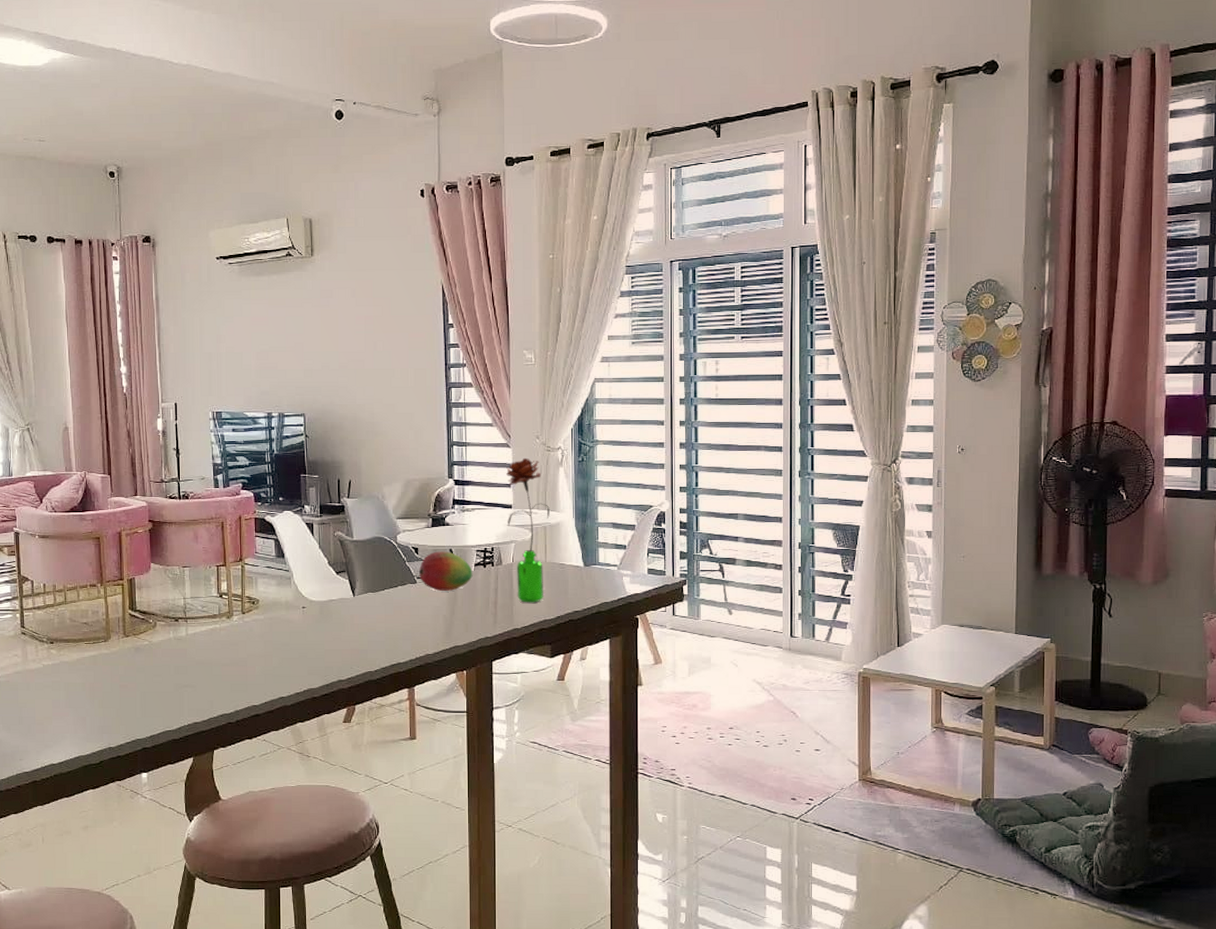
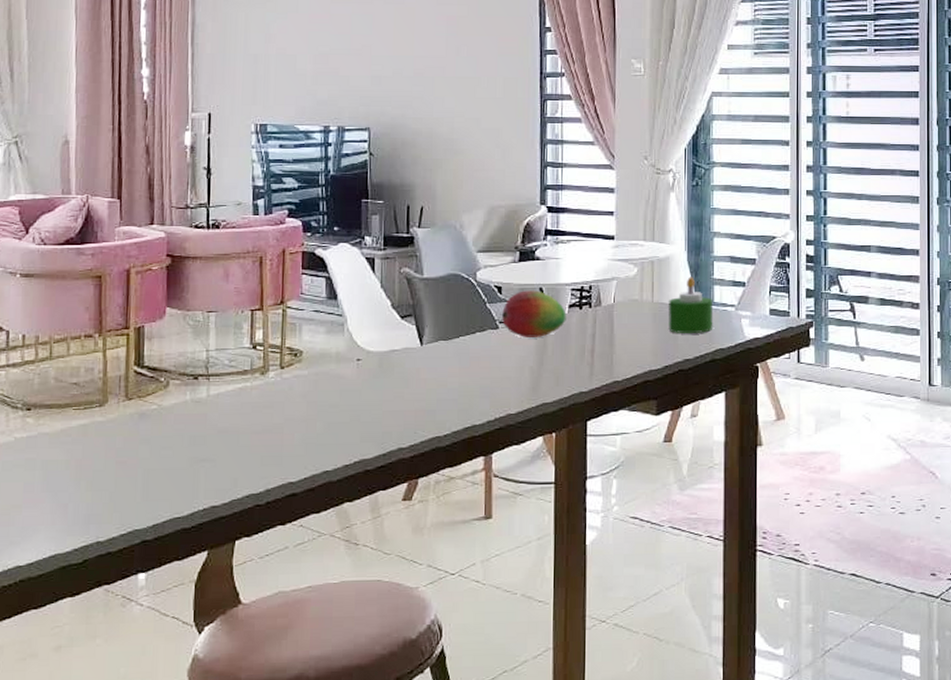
flower: present [506,457,550,603] -> none [609,181,658,351]
candle: none [560,540,599,589] -> present [668,277,713,333]

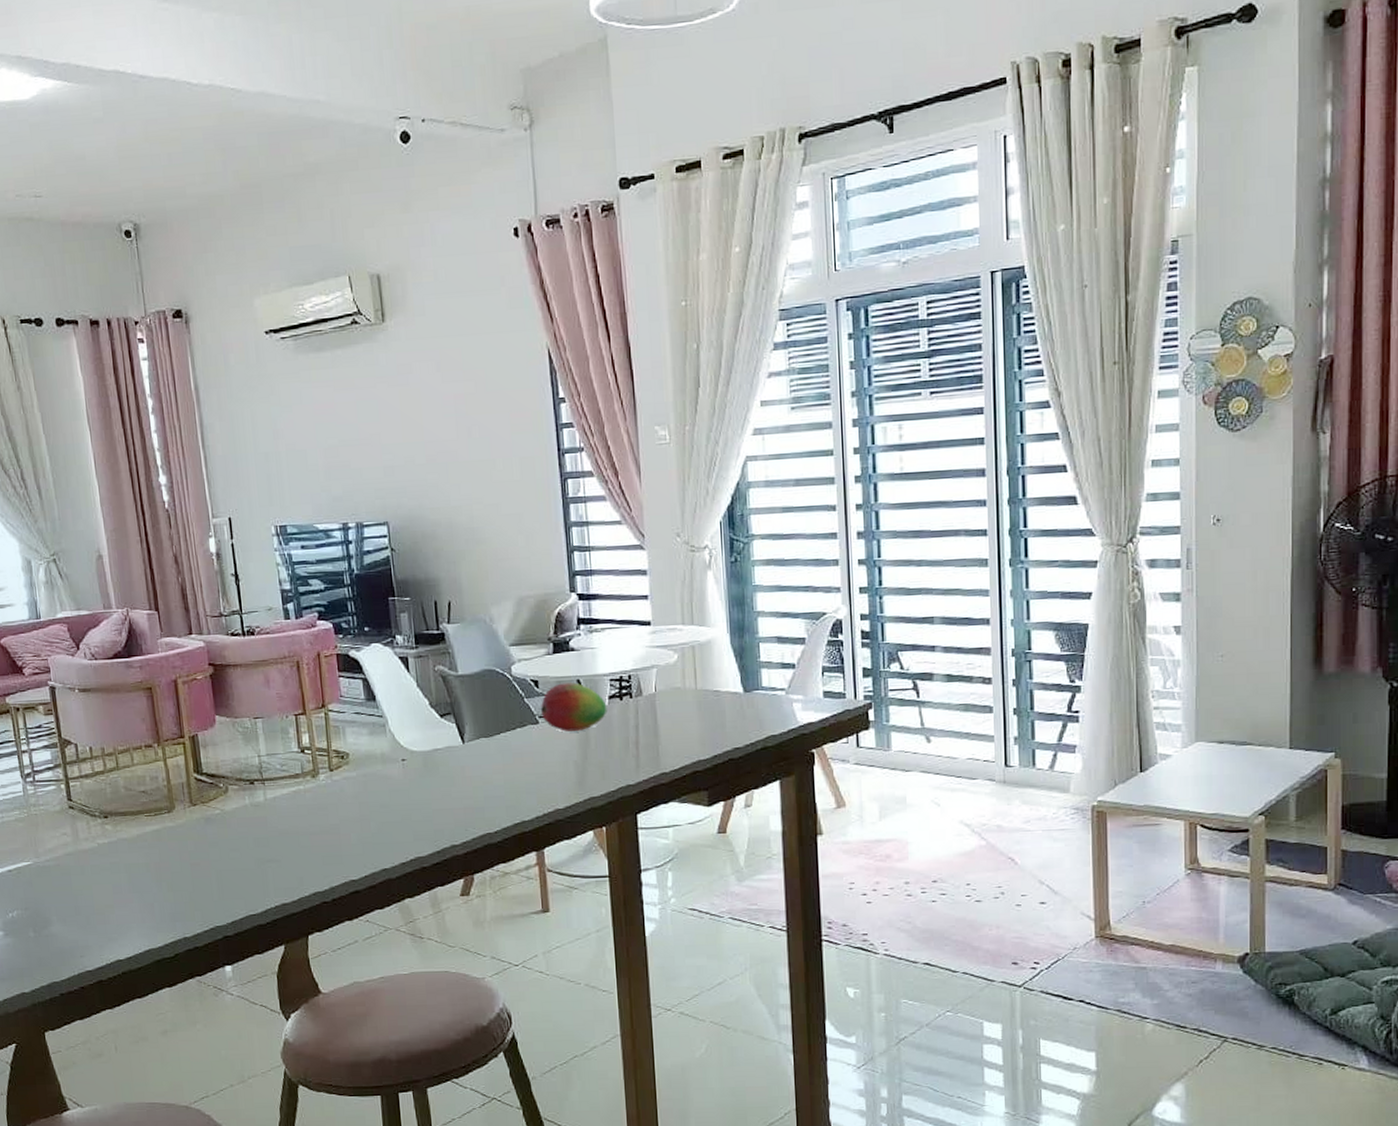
candle: present [668,277,713,333] -> none [713,660,763,721]

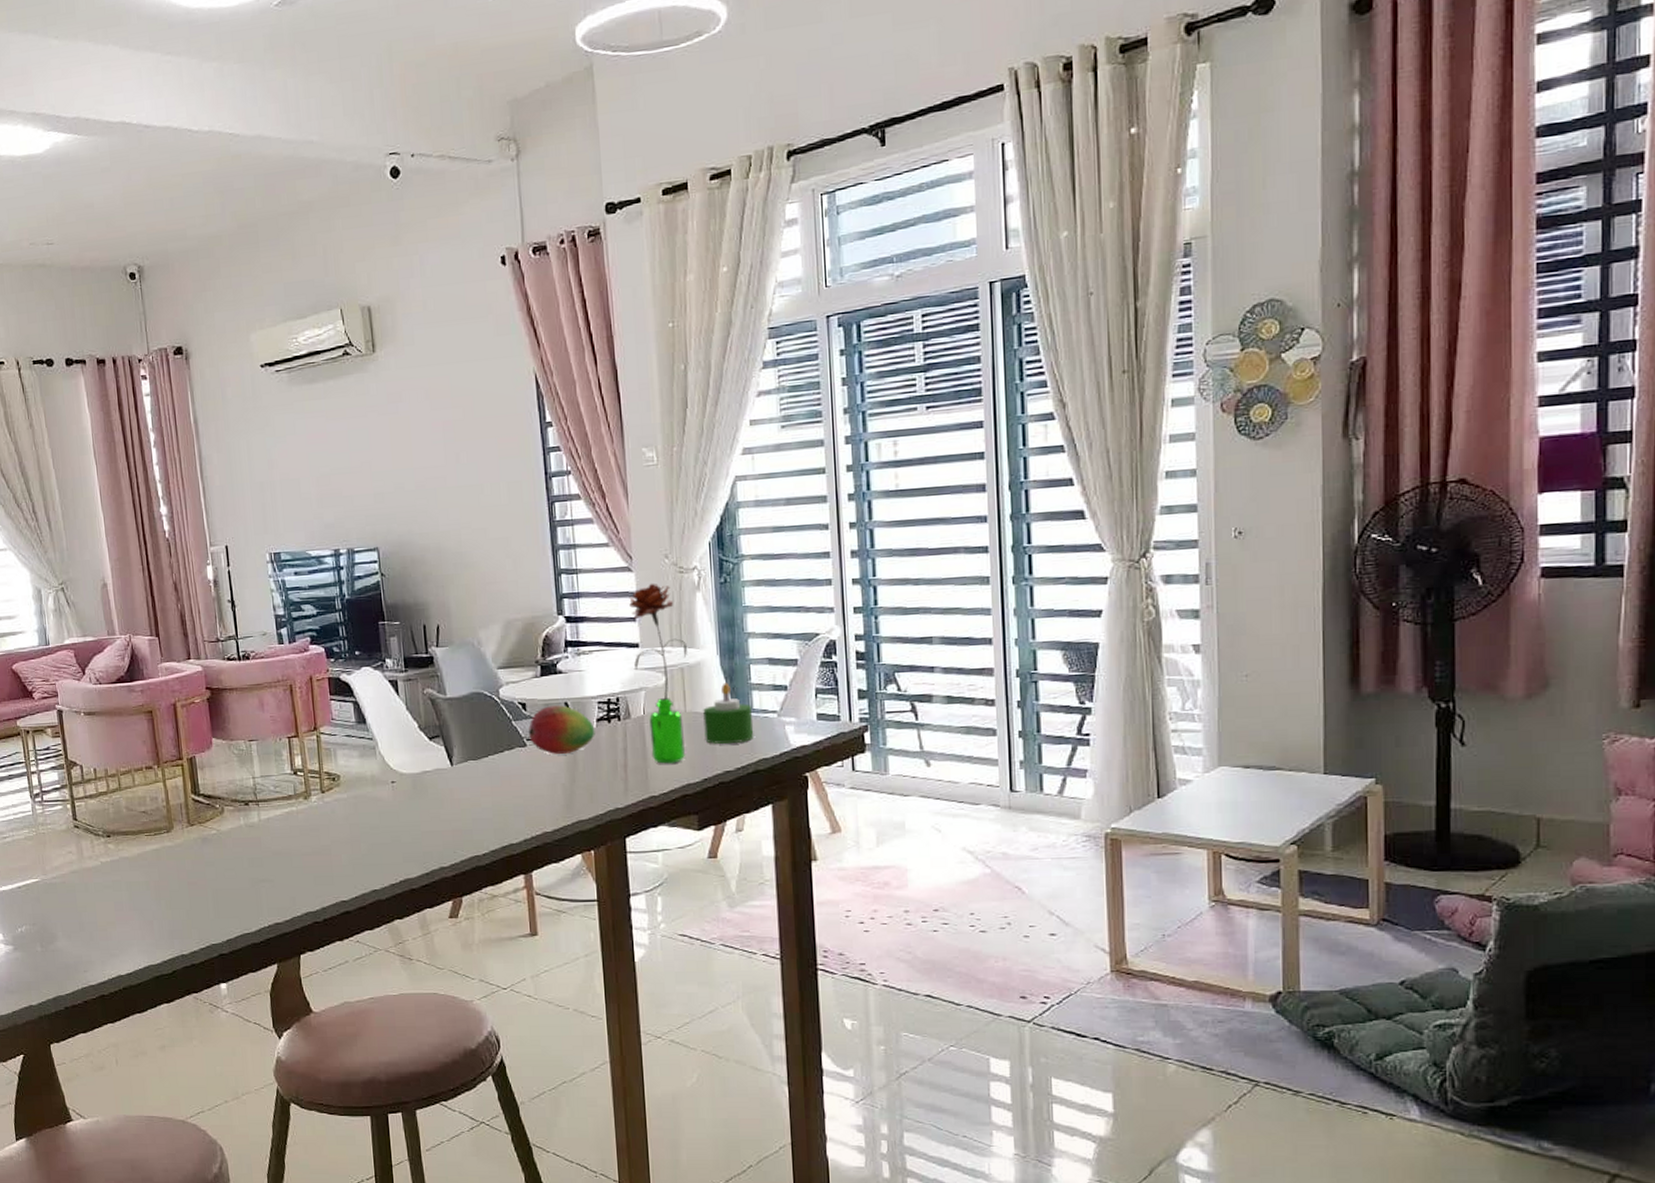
flower: none [641,561,698,741] -> present [629,583,687,764]
candle: none [713,660,763,721] -> present [703,682,754,744]

